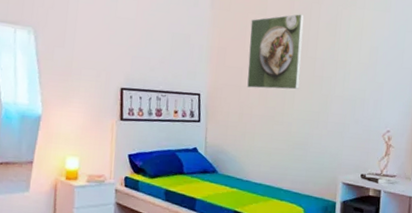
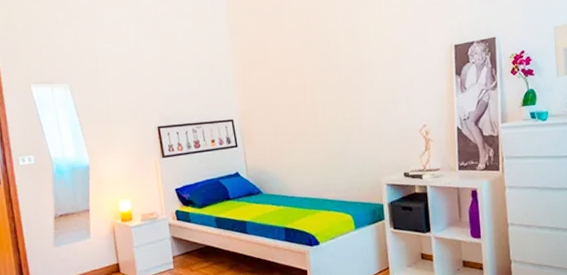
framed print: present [247,14,304,90] -> none [270,24,328,105]

